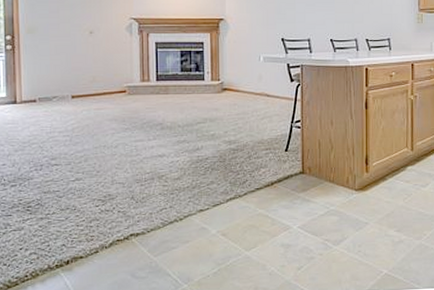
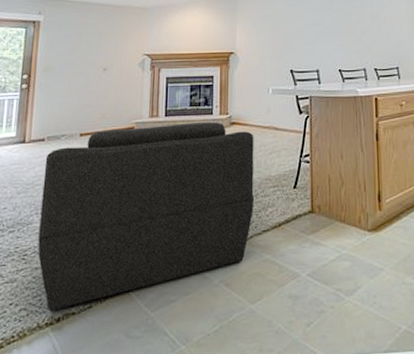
armchair: none [39,88,248,256] -> present [37,122,255,312]

